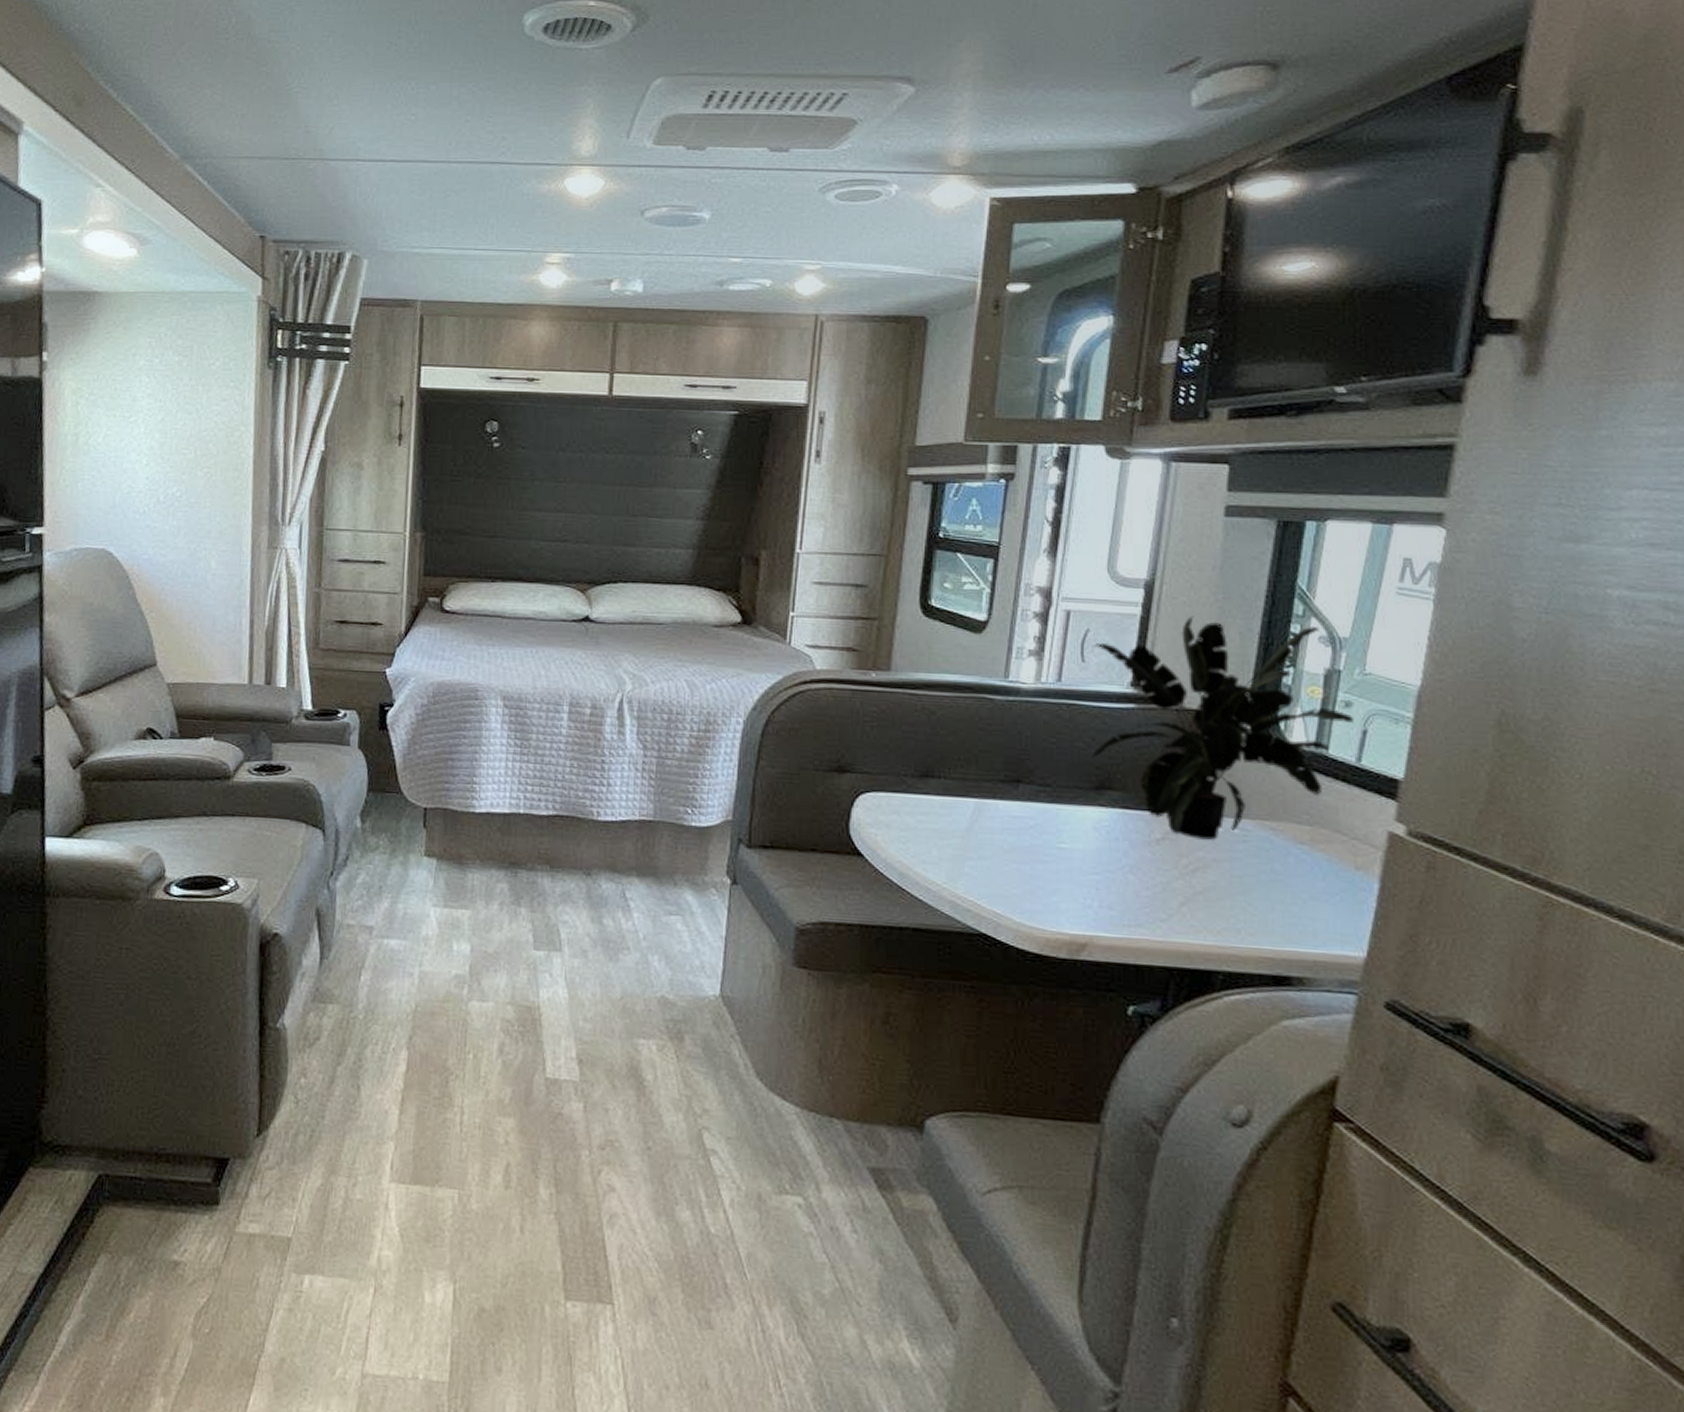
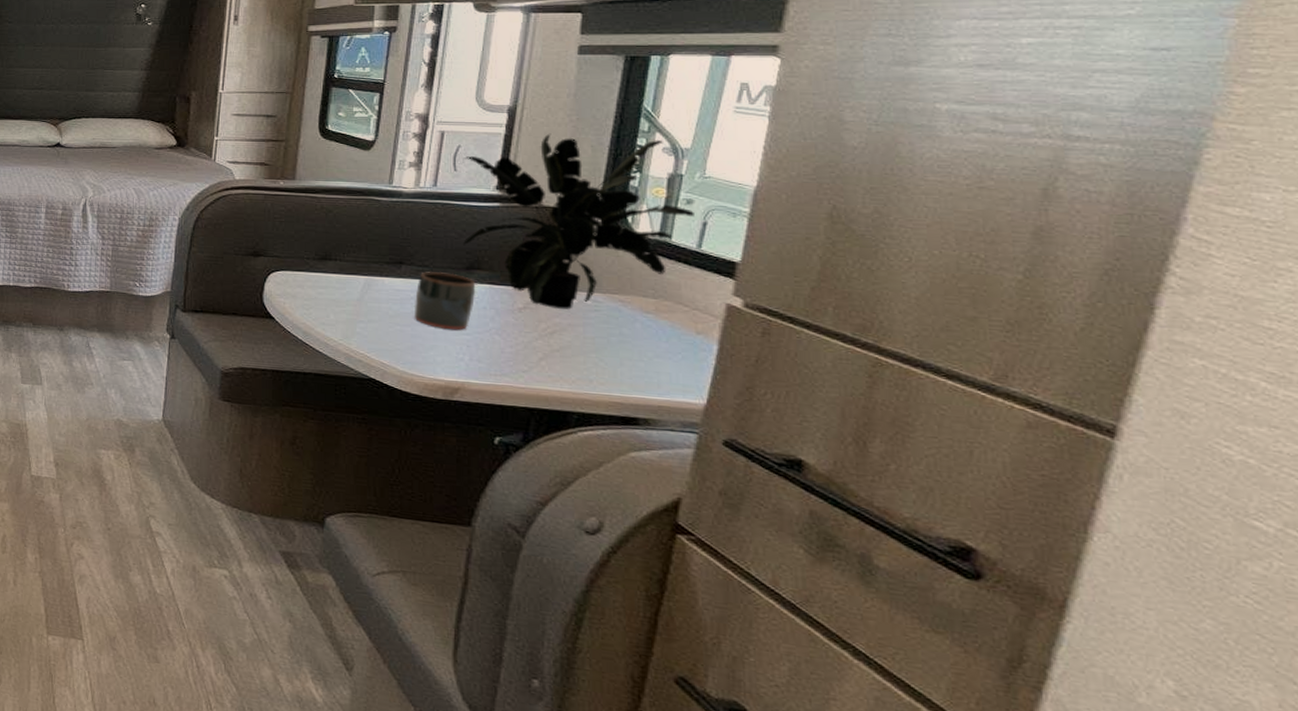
mug: none [1033,791,1107,868] -> present [414,271,476,330]

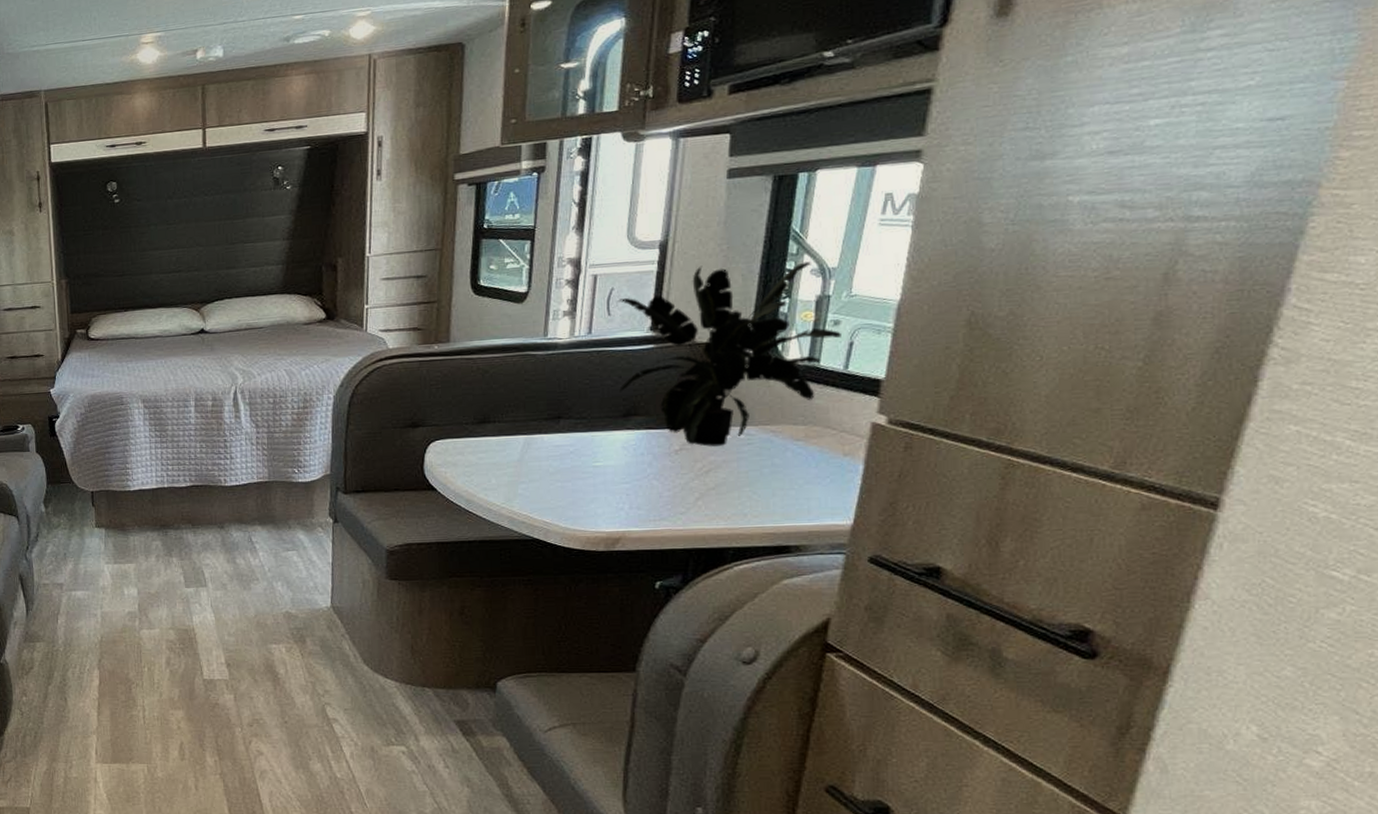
mug: present [414,271,476,330] -> none [573,421,634,481]

